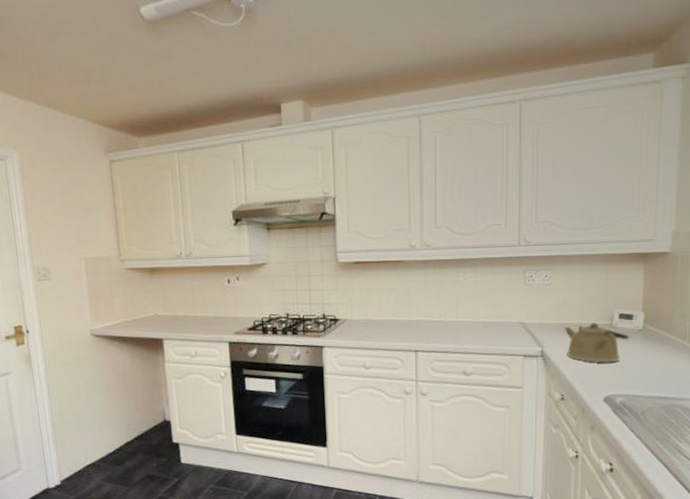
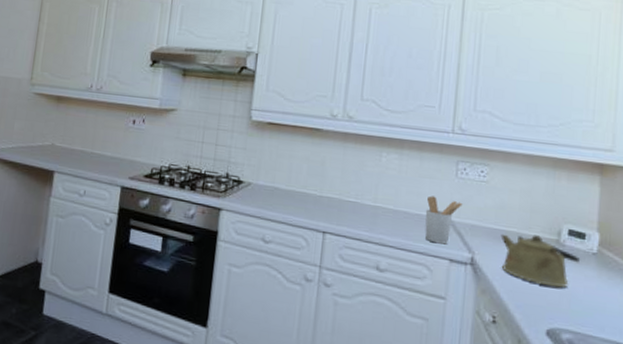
utensil holder: none [500,304,531,344] -> present [424,196,463,245]

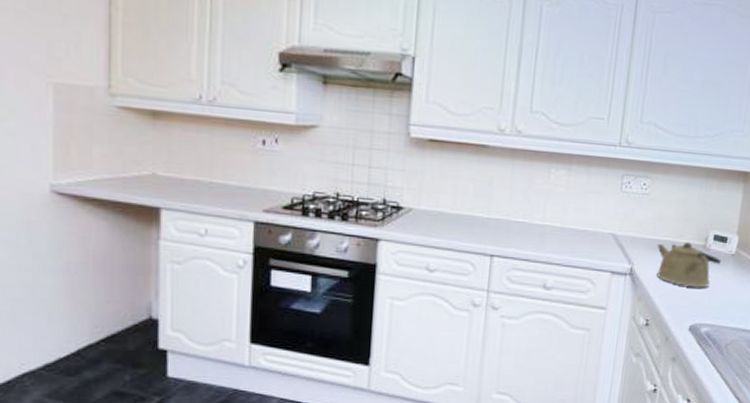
utensil holder: present [424,196,463,245] -> none [589,211,625,258]

